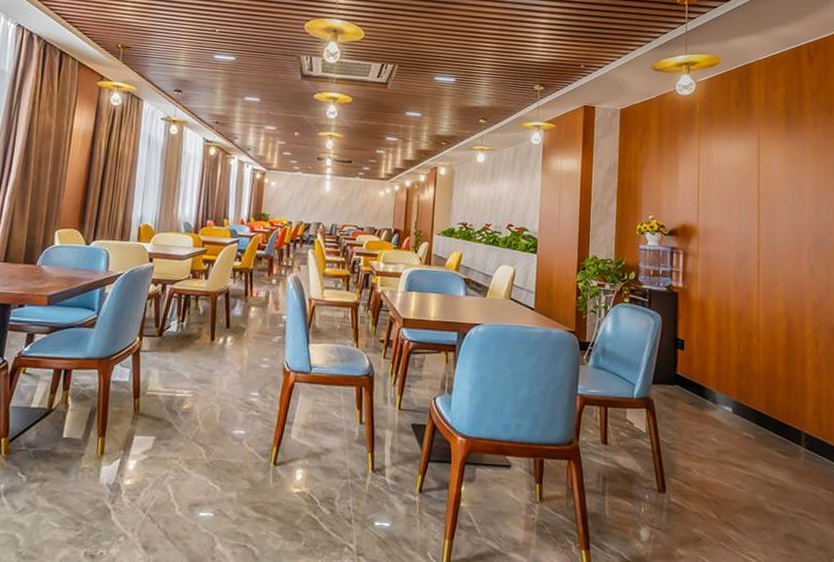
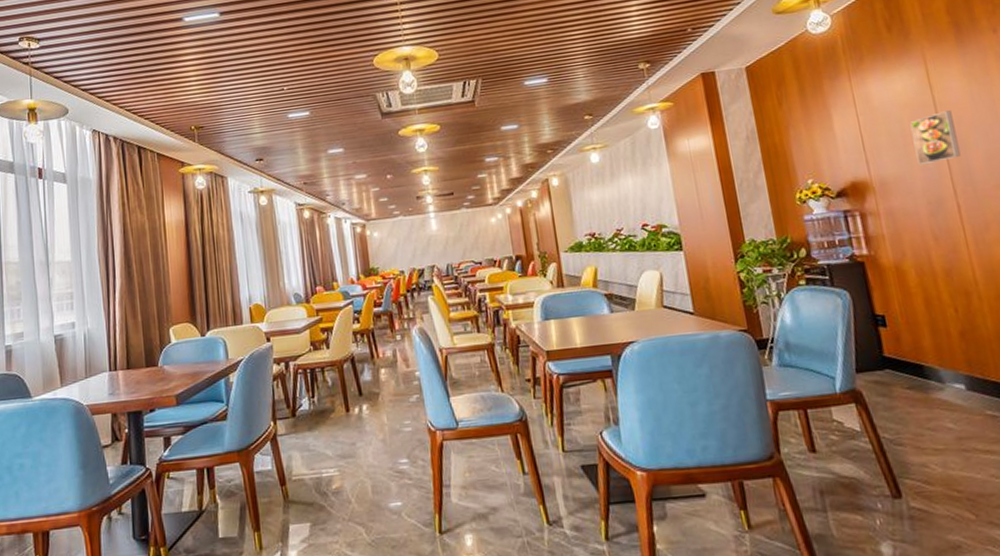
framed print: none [736,182,770,223] -> present [909,110,961,166]

